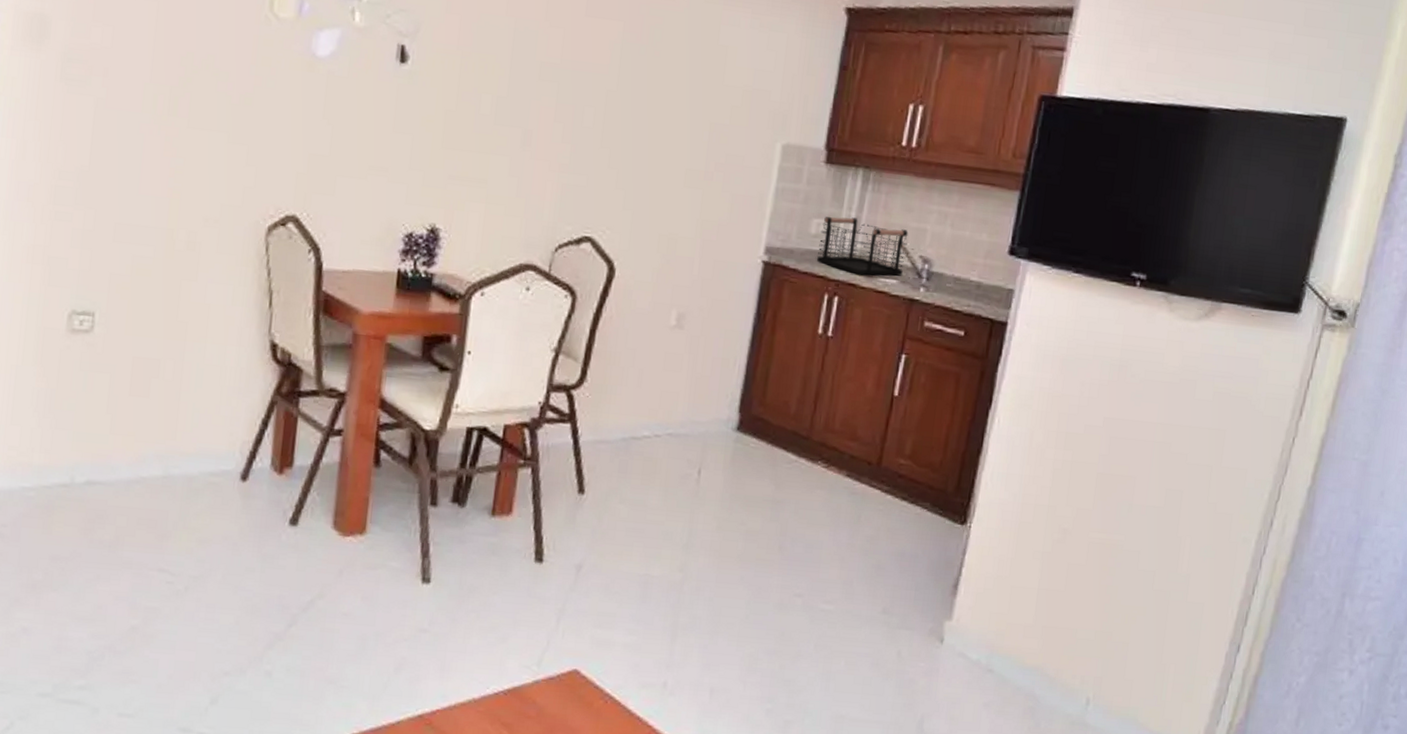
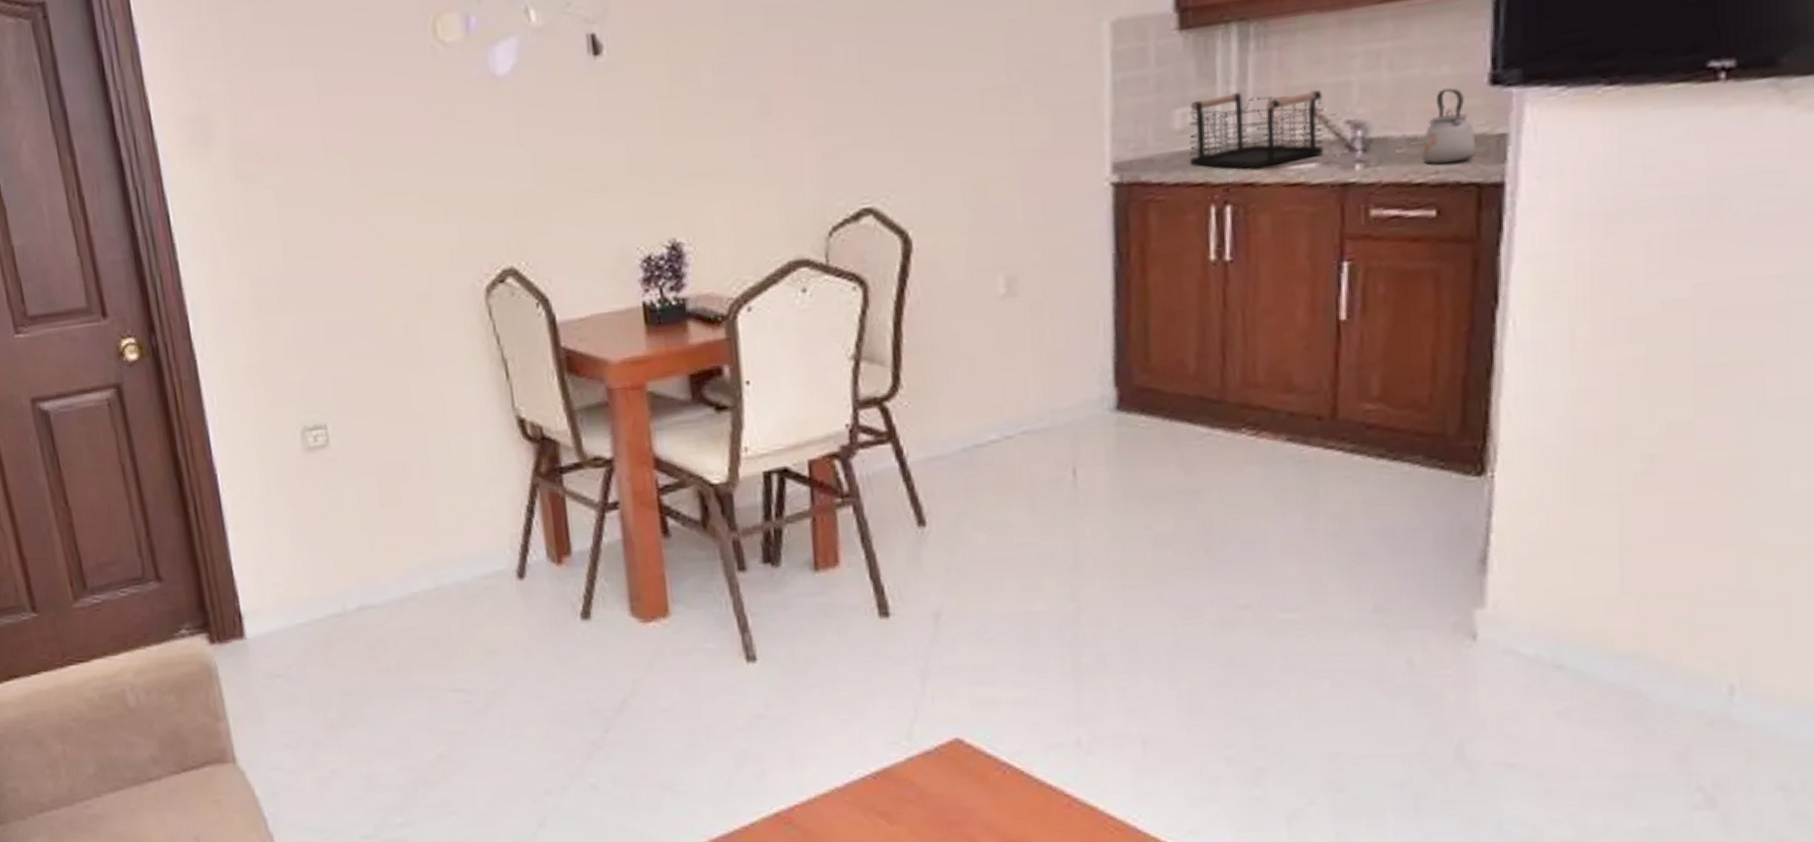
kettle: none [961,249,995,303] -> present [1422,88,1477,167]

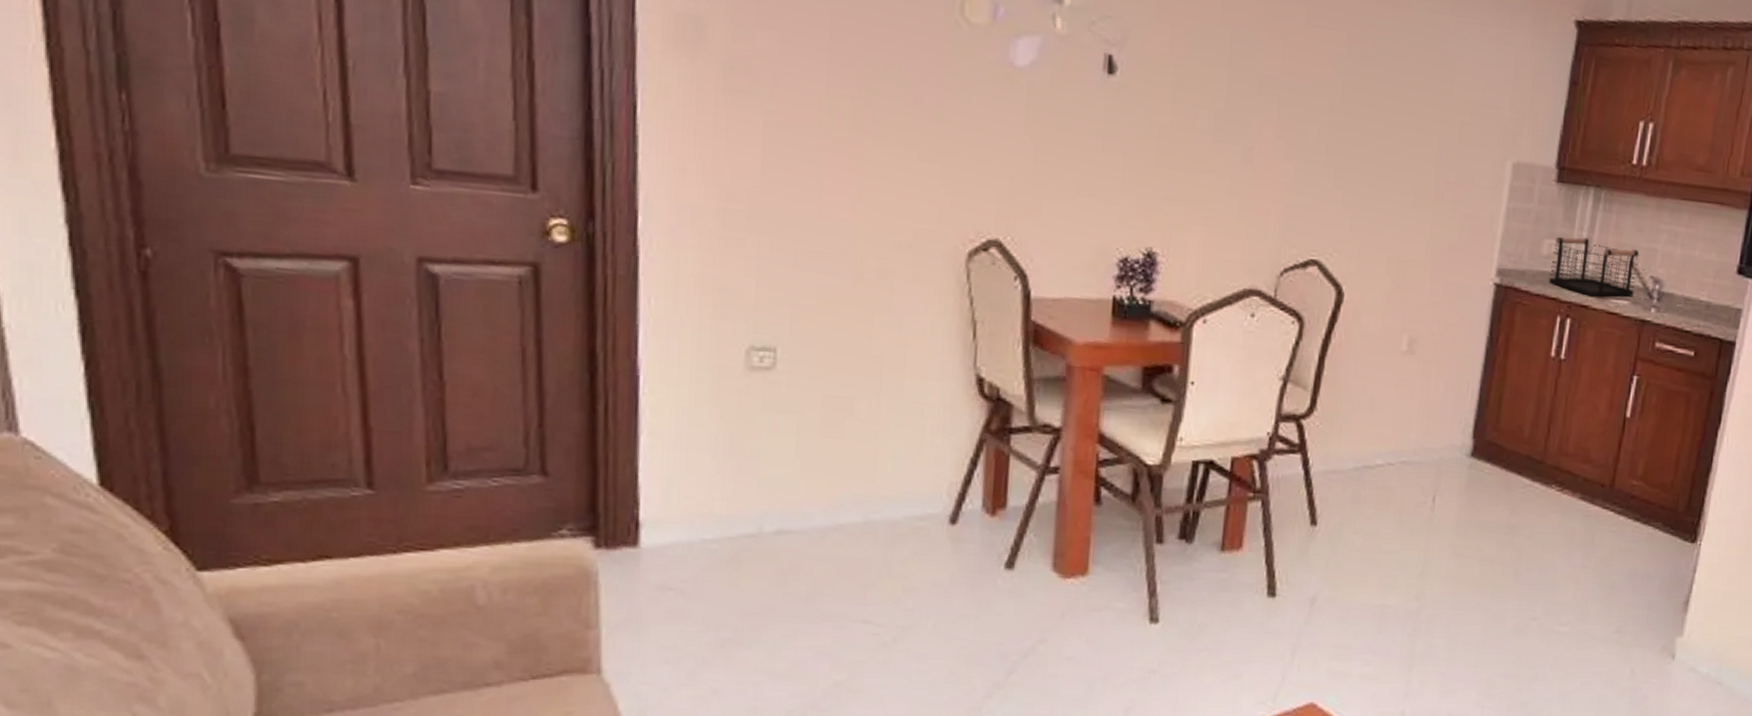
kettle: present [1422,88,1477,167] -> none [1691,269,1724,323]

